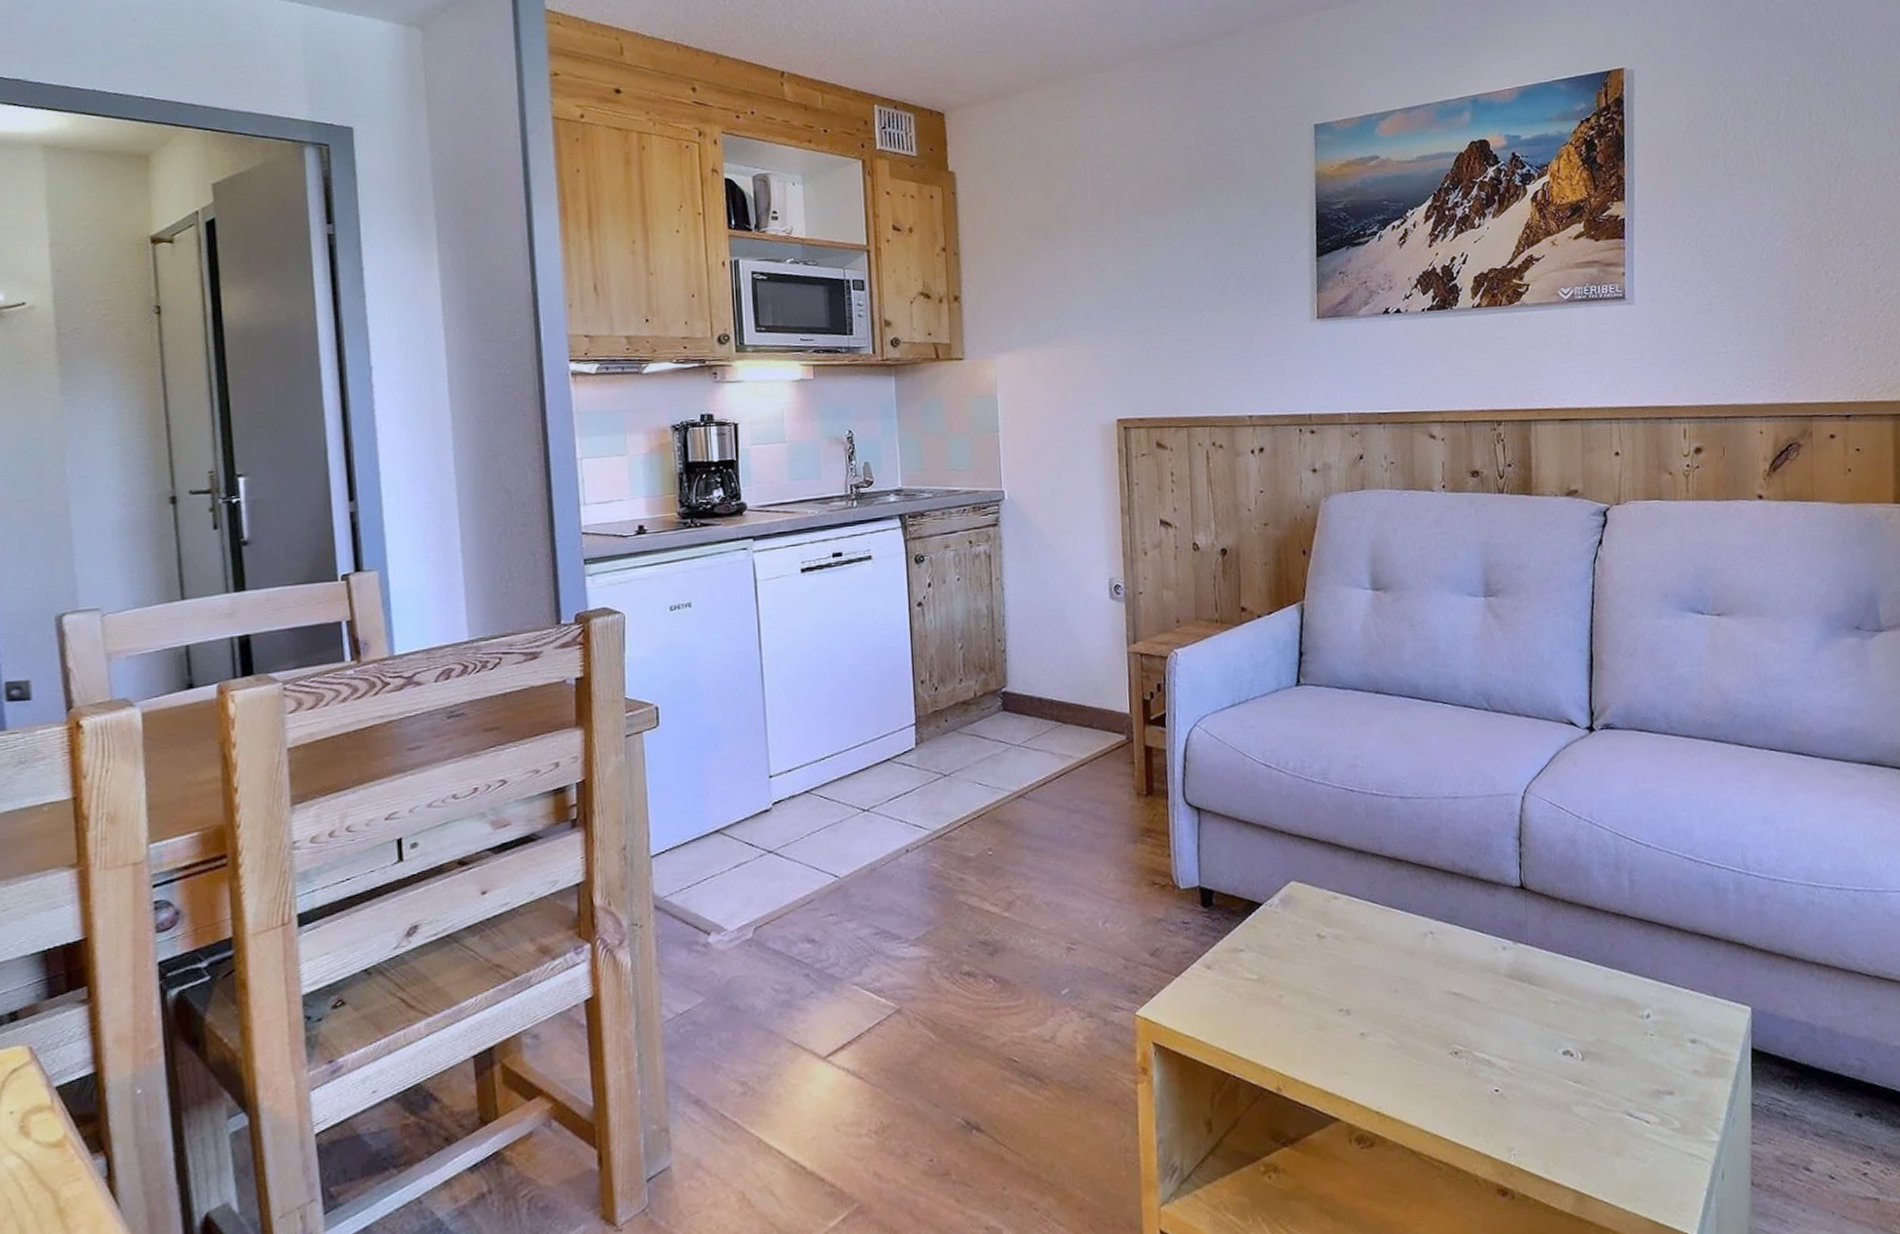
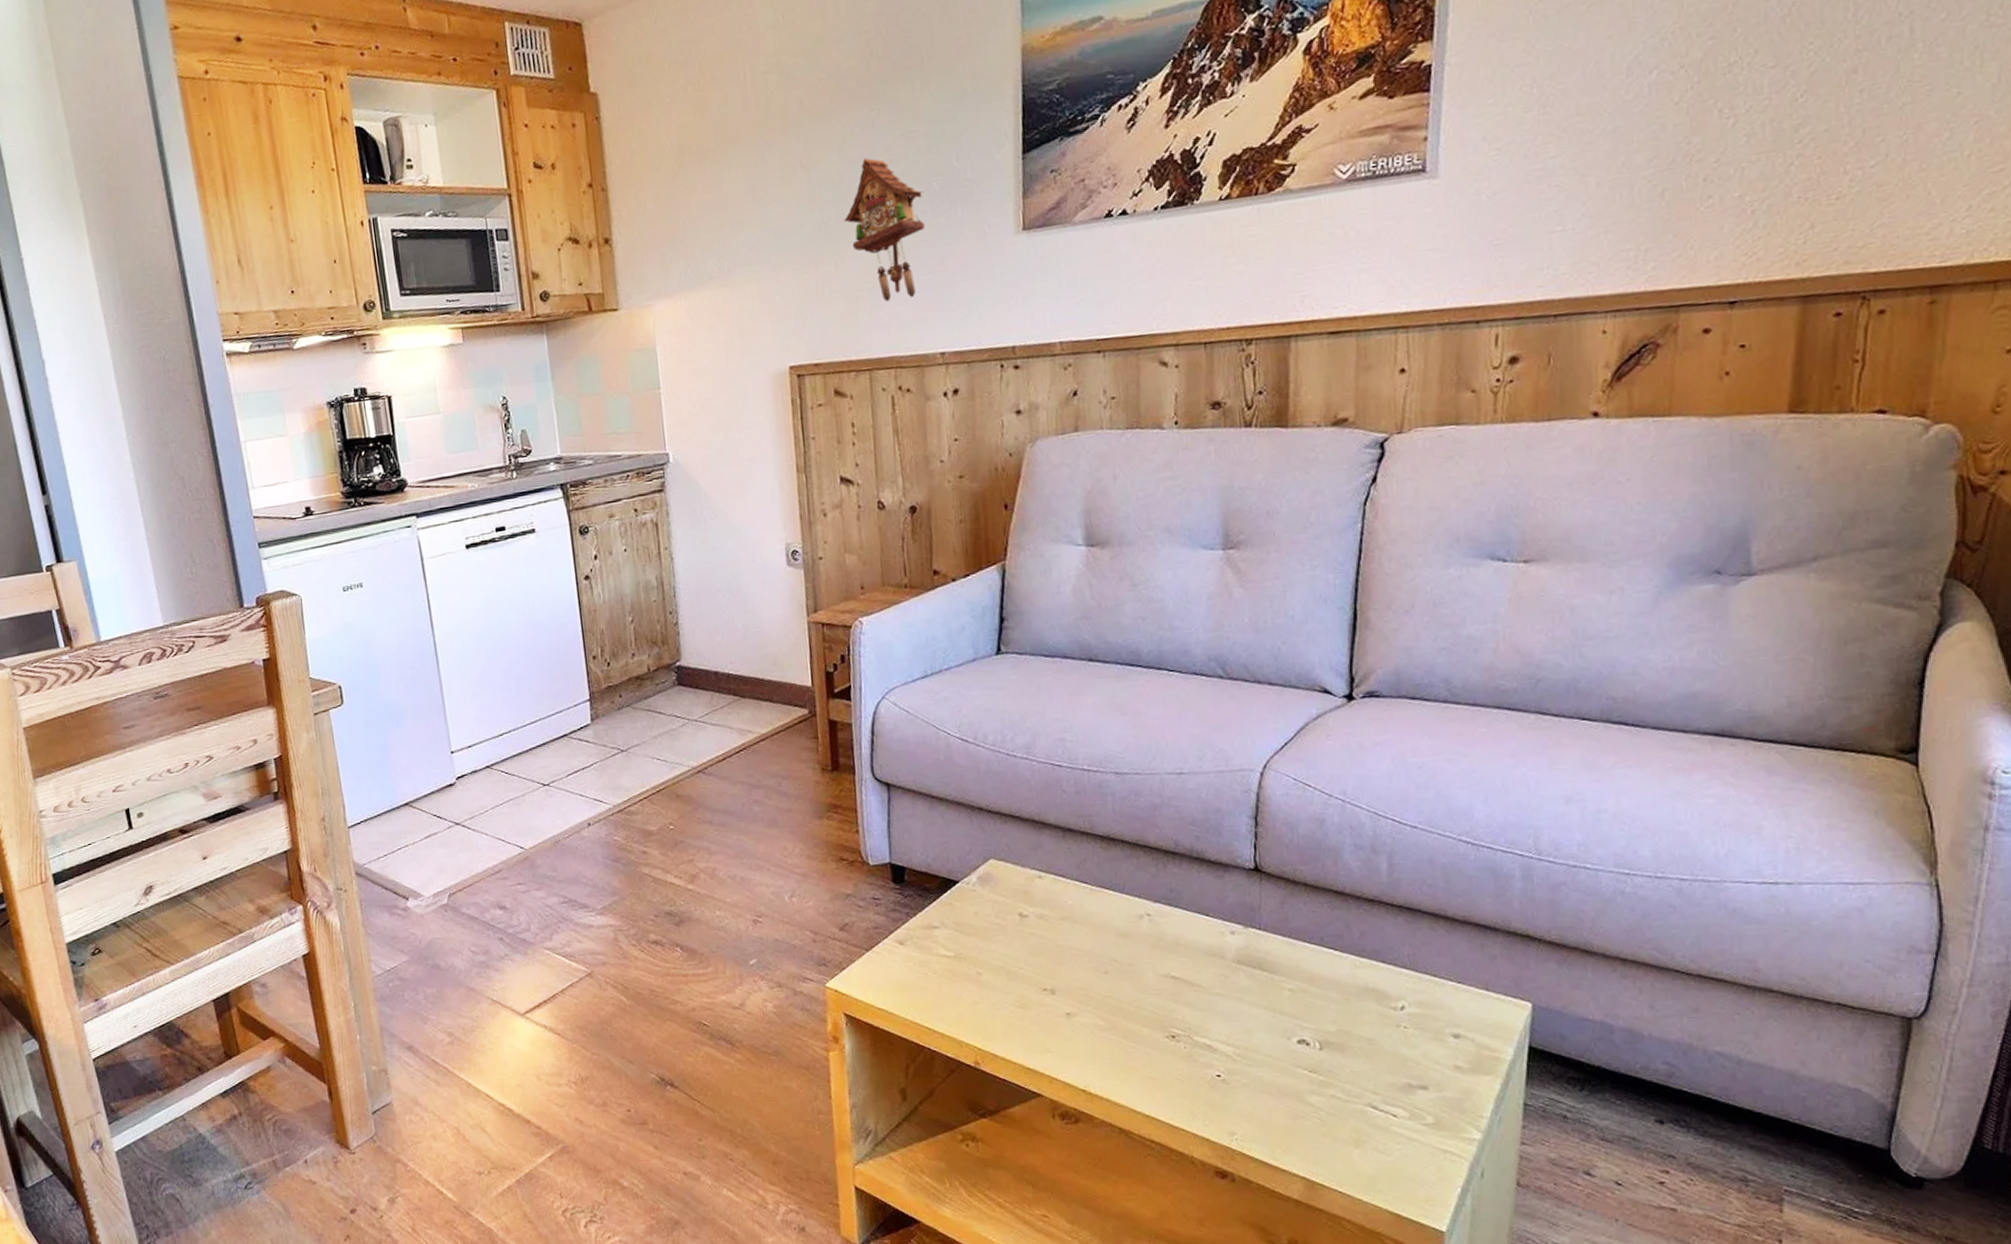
cuckoo clock: none [1168,249,1237,369] -> present [844,158,925,302]

